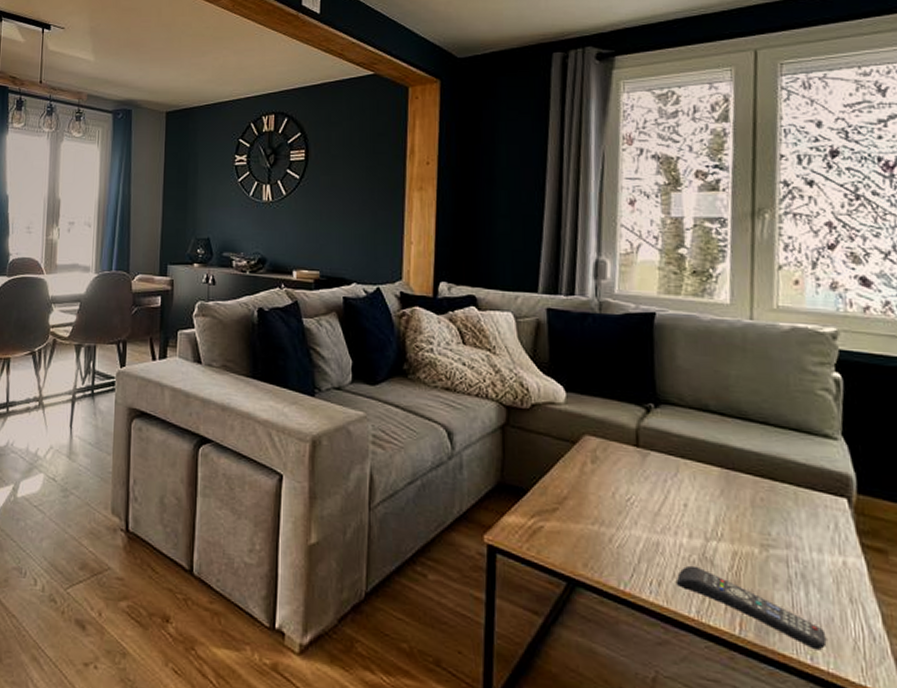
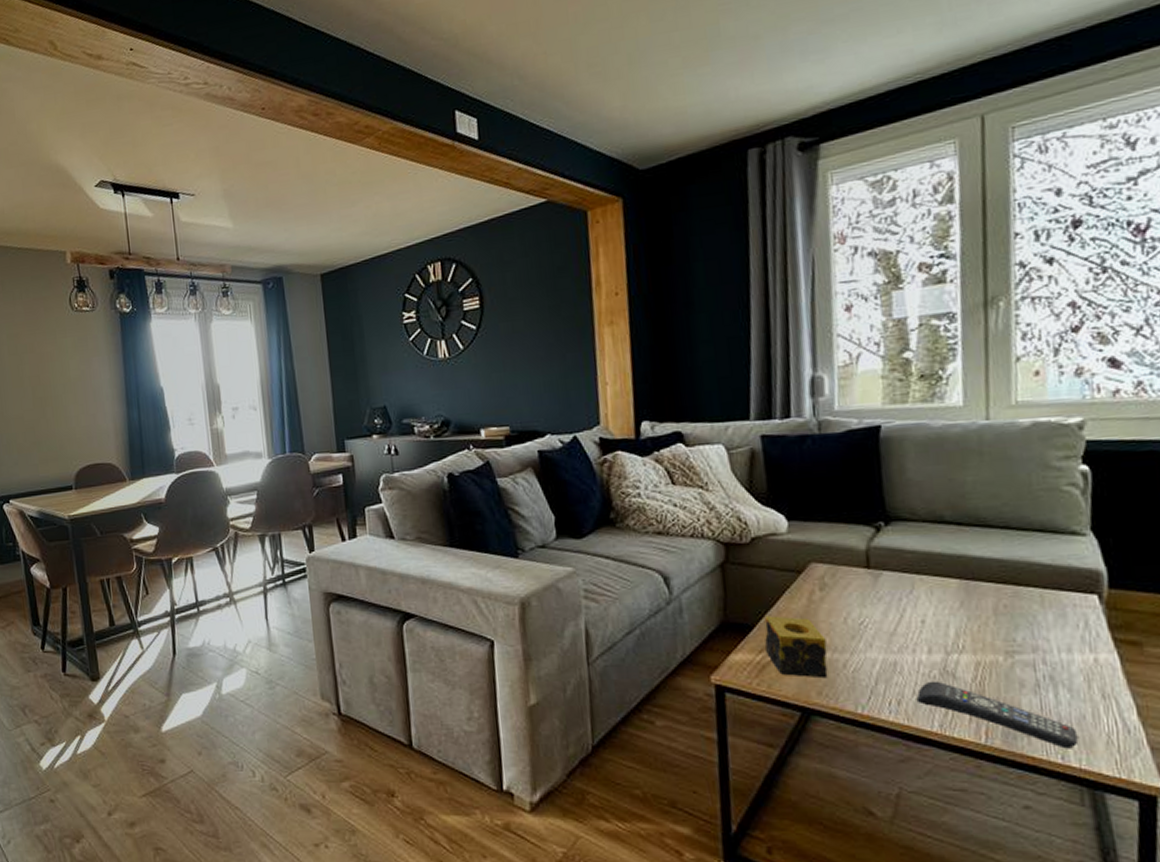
candle: none [536,482,595,551] -> present [764,616,828,679]

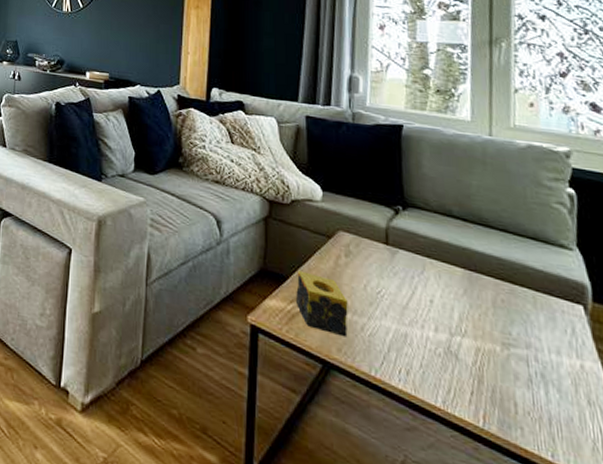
remote control: present [916,681,1079,749] -> none [423,357,567,449]

